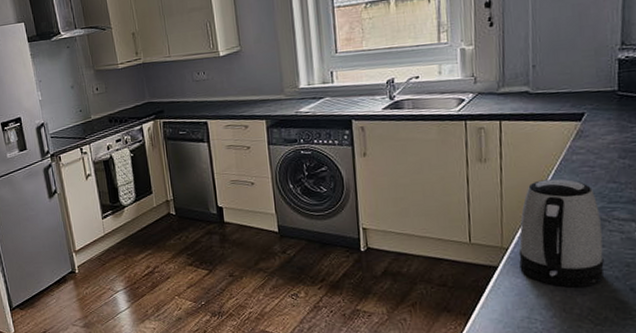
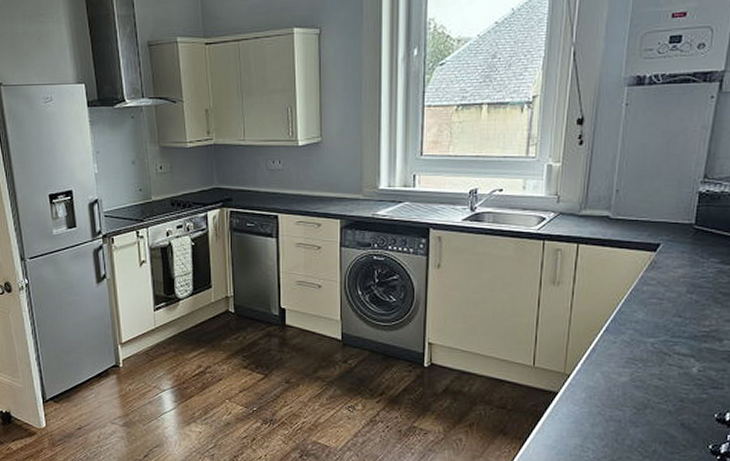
kettle: present [518,178,604,288] -> none [579,308,662,419]

